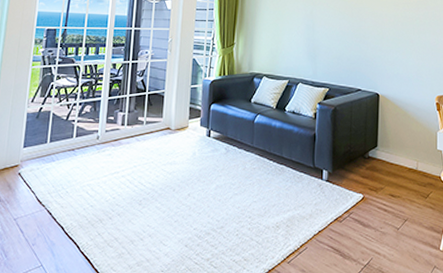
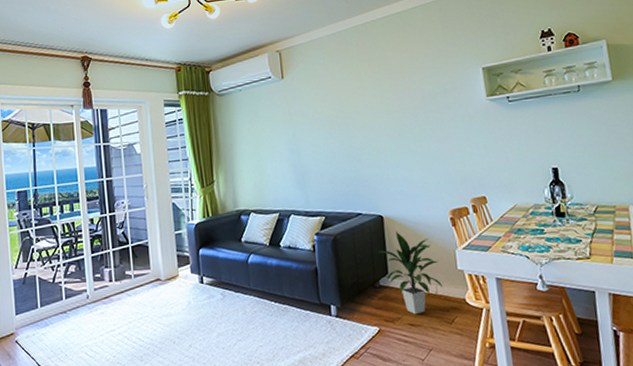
indoor plant: none [372,109,423,187] -> present [379,231,444,315]

